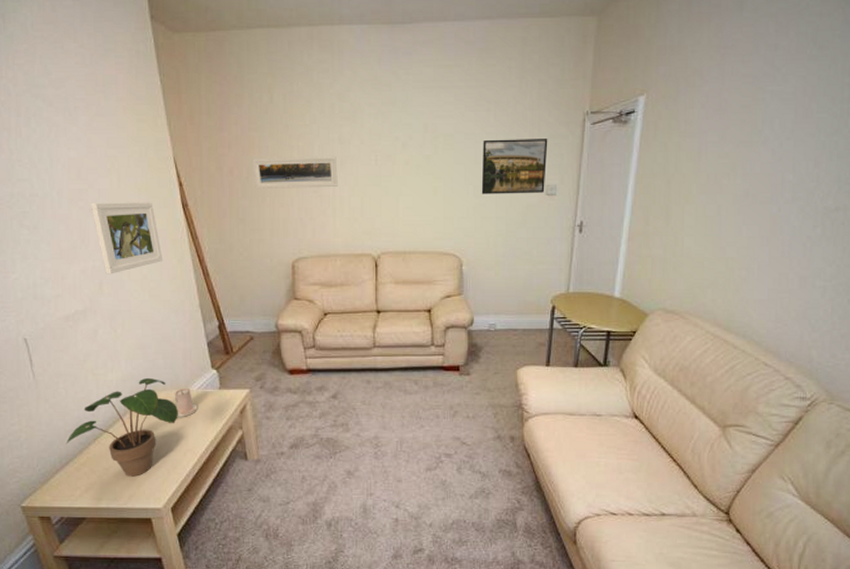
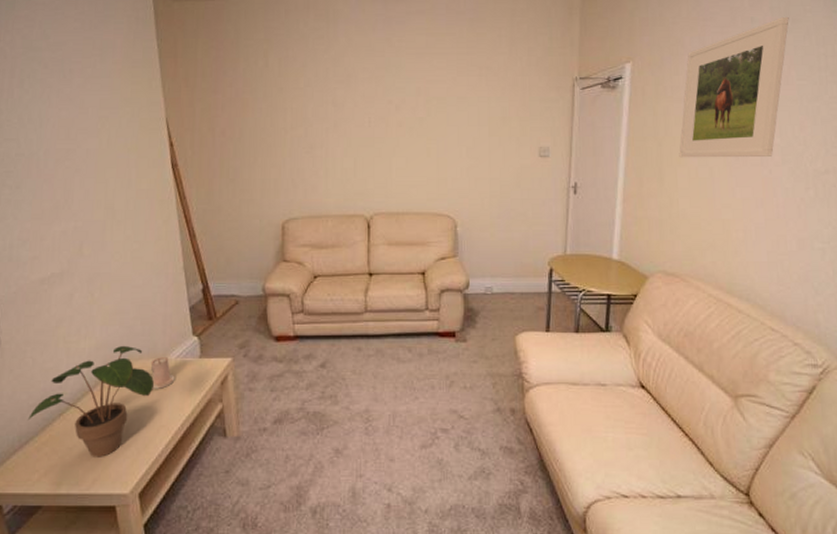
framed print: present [90,202,163,275] -> none [77,162,149,236]
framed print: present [252,157,338,188] -> none [245,118,331,149]
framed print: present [481,139,548,195] -> none [474,103,539,156]
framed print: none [687,43,816,196] -> present [679,16,789,158]

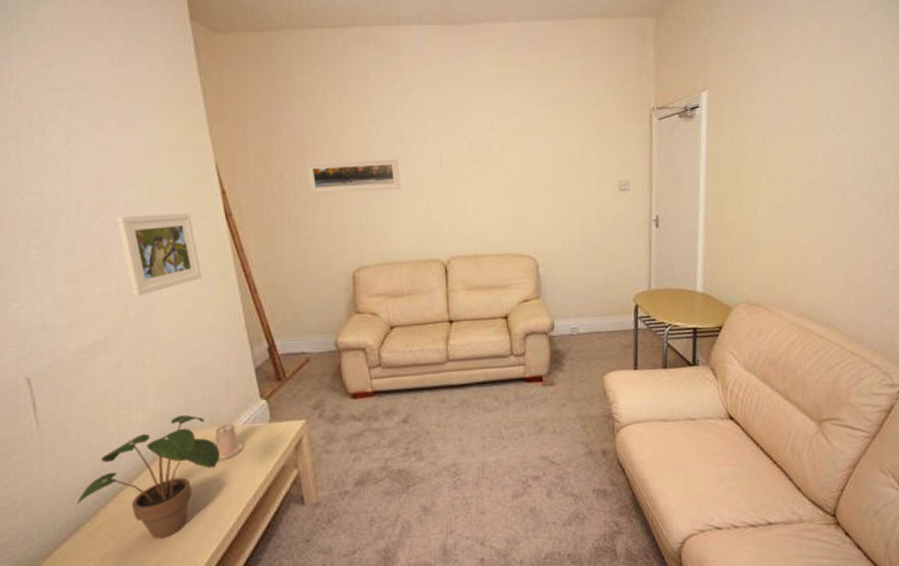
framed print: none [77,162,149,236] -> present [115,213,203,297]
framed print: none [245,118,331,149] -> present [305,158,401,194]
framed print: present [679,16,789,158] -> none [757,41,858,187]

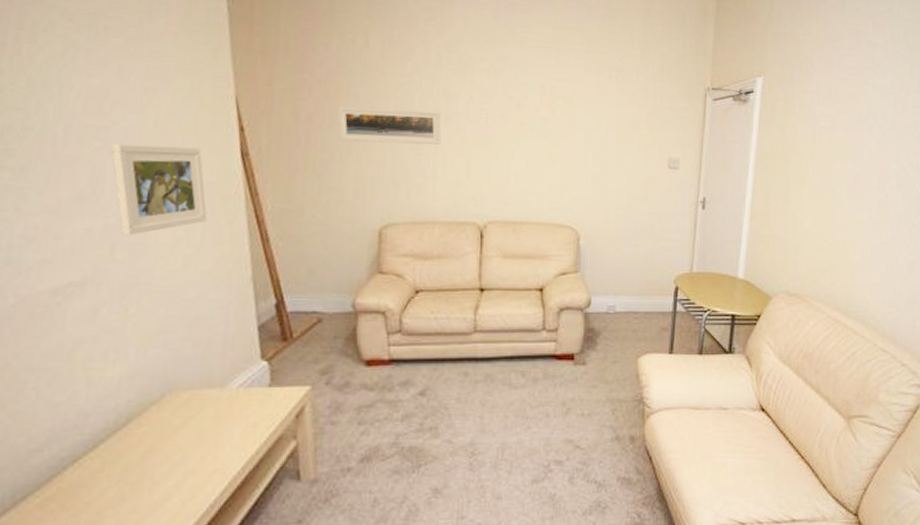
potted plant: present [75,414,221,539] -> none [25,372,208,513]
candle: present [214,424,243,459] -> none [203,386,236,425]

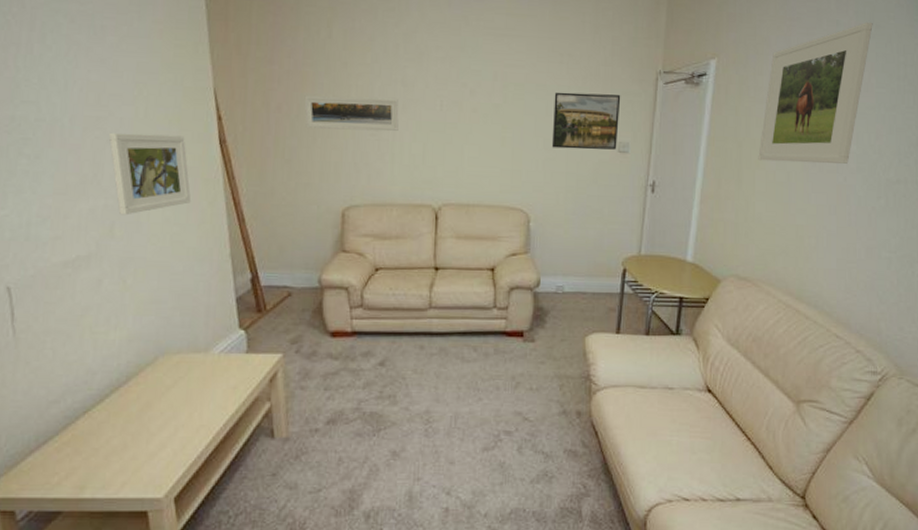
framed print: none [601,106,670,166] -> present [551,92,621,150]
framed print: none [804,44,908,181] -> present [758,21,873,164]

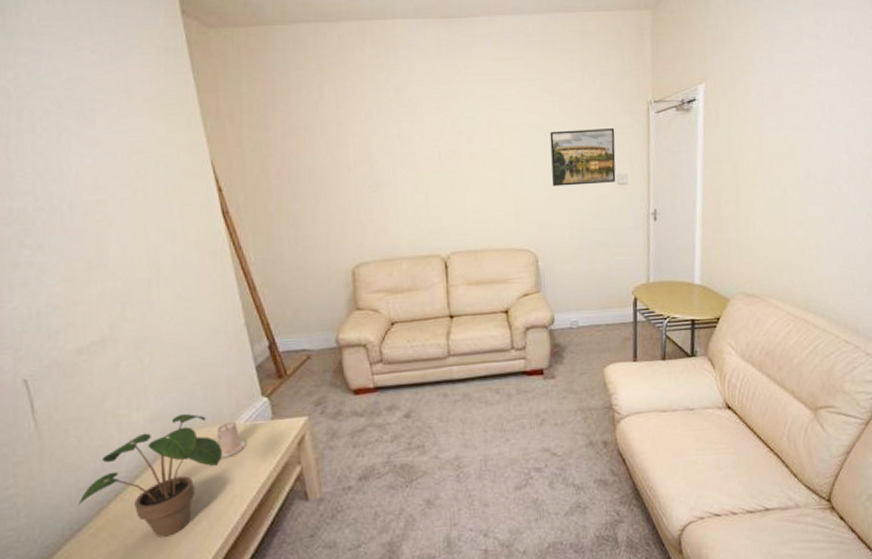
potted plant: none [45,337,195,459] -> present [77,413,223,537]
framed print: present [108,132,192,215] -> none [109,211,201,296]
candle: none [190,351,218,386] -> present [216,422,246,457]
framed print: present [304,95,399,131] -> none [302,153,399,191]
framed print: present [758,21,873,164] -> none [753,33,852,179]

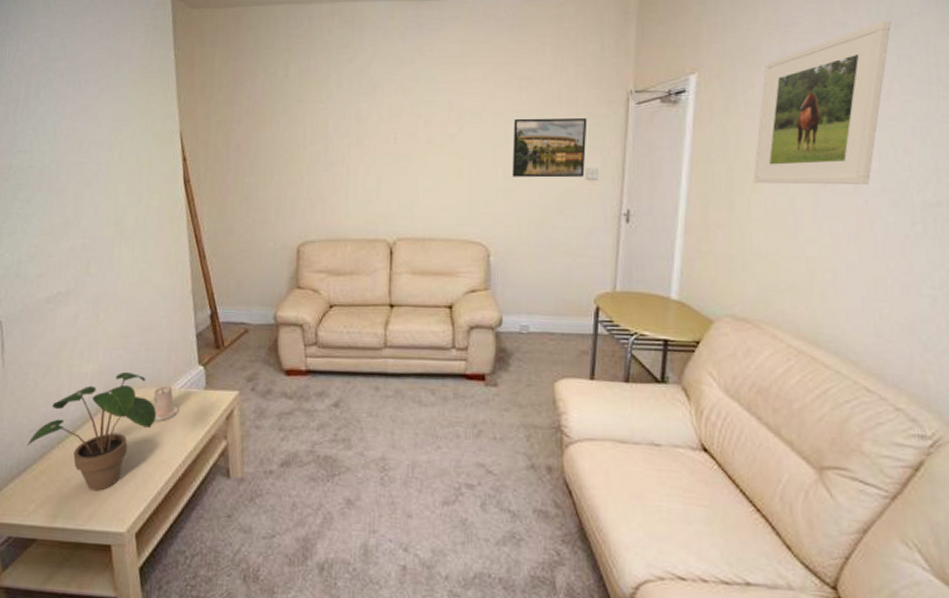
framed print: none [753,33,852,179] -> present [753,20,891,185]

